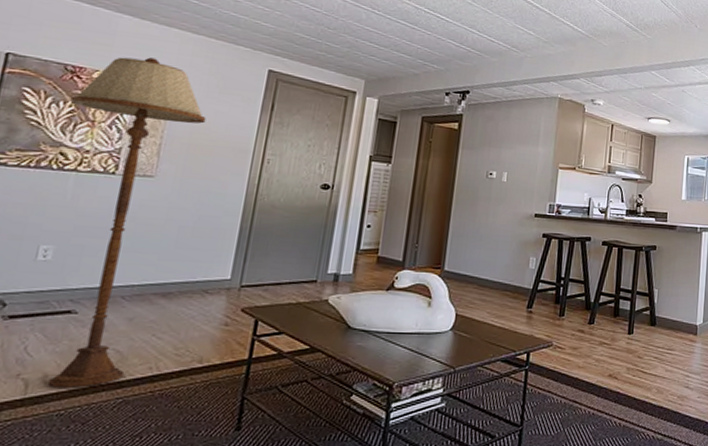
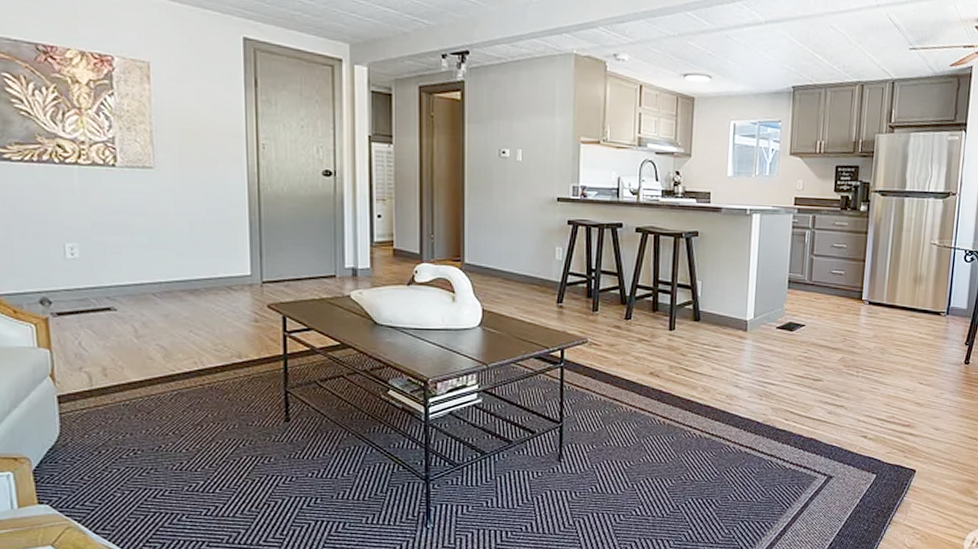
floor lamp: present [47,57,206,388] -> none [50,30,191,381]

